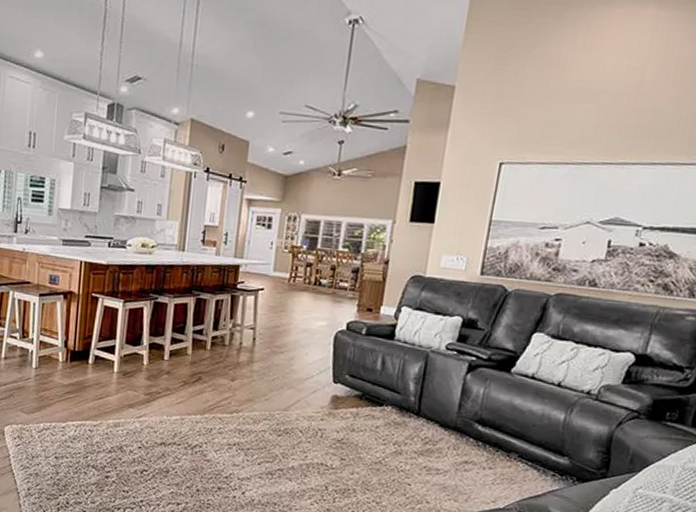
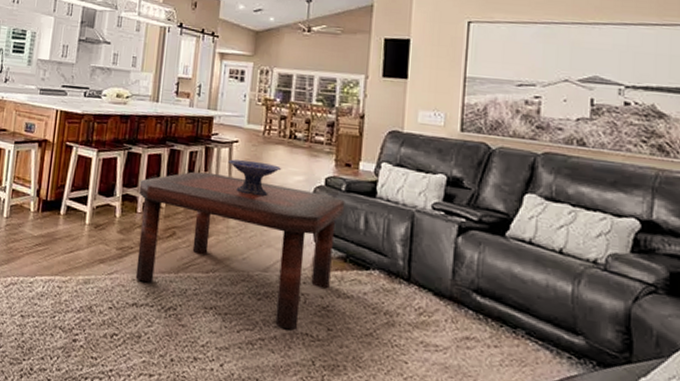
coffee table: none [163,319,365,460] -> present [135,171,346,330]
decorative bowl: none [253,307,306,342] -> present [228,159,282,197]

